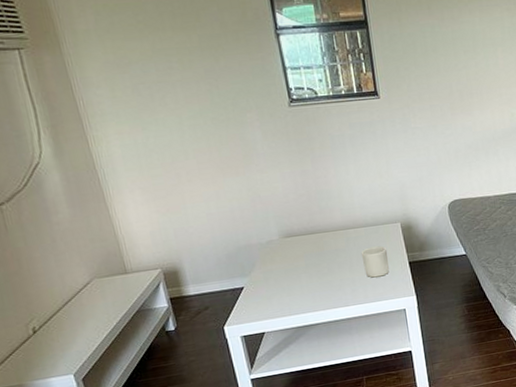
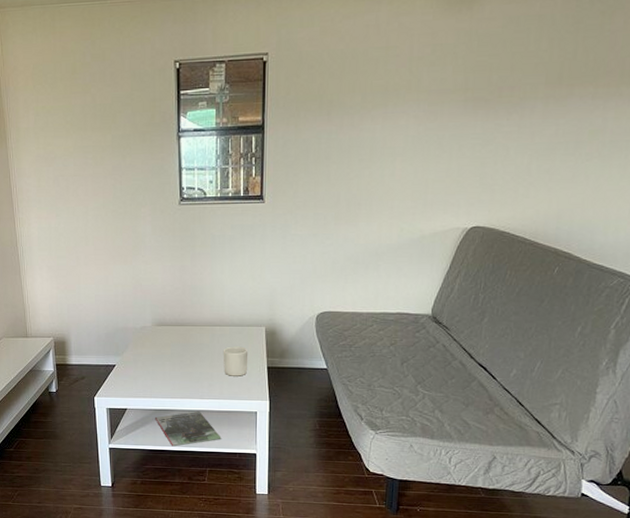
magazine: none [299,319,374,363] -> present [155,411,222,447]

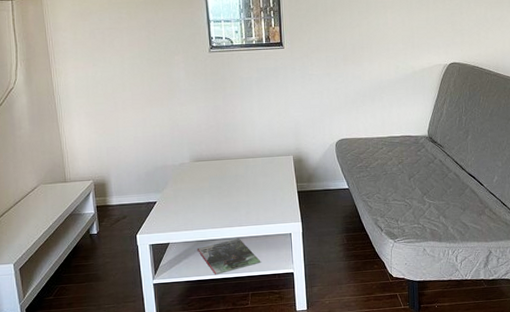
mug: present [223,346,249,376] -> none [257,175,281,203]

